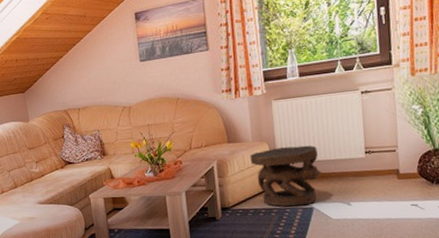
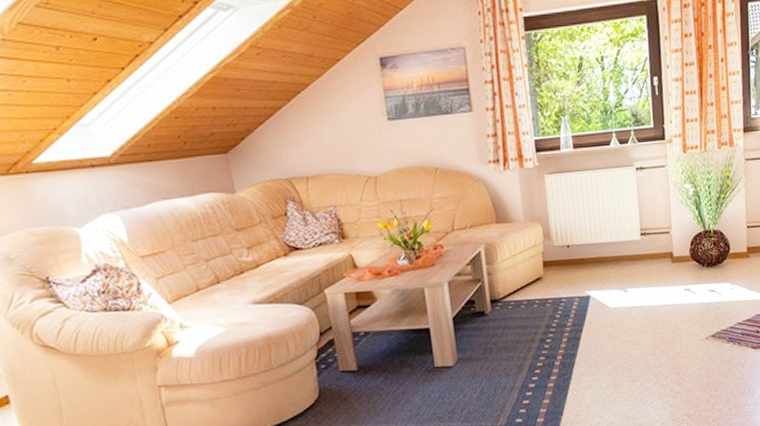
side table: present [250,145,322,207] -> none [521,226,598,296]

